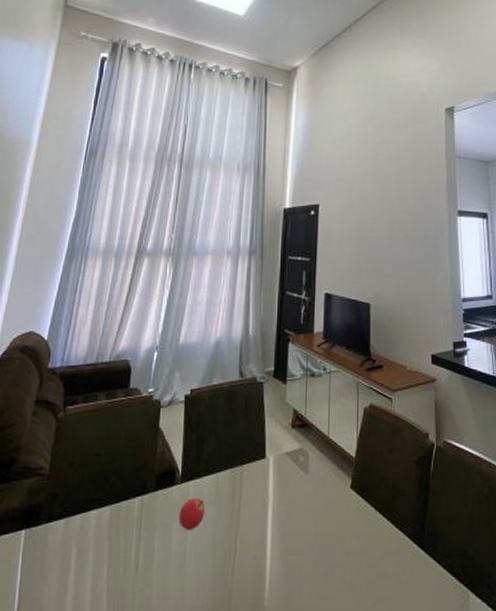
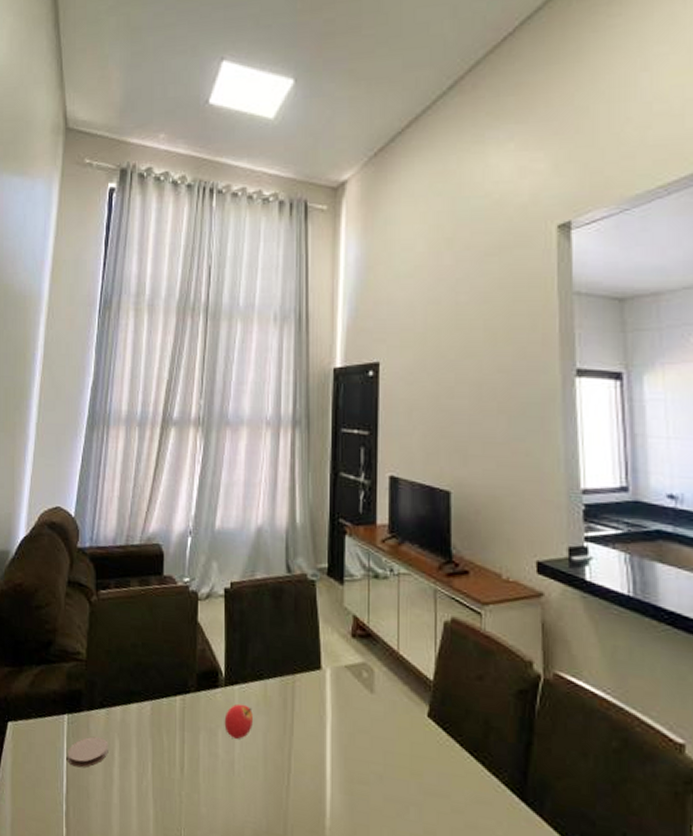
coaster: none [21,548,66,581] -> present [67,736,109,768]

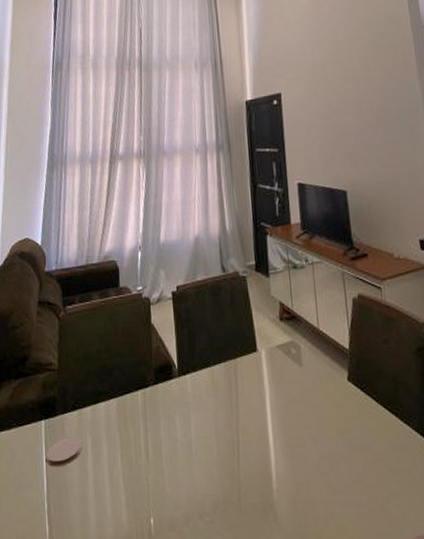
fruit: present [224,703,254,739] -> none [180,390,205,422]

